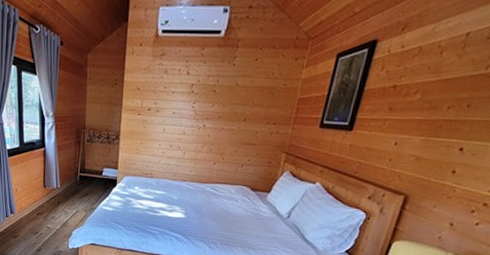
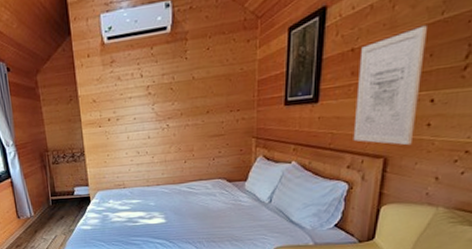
wall art: none [378,76,470,188] -> present [353,25,427,146]

